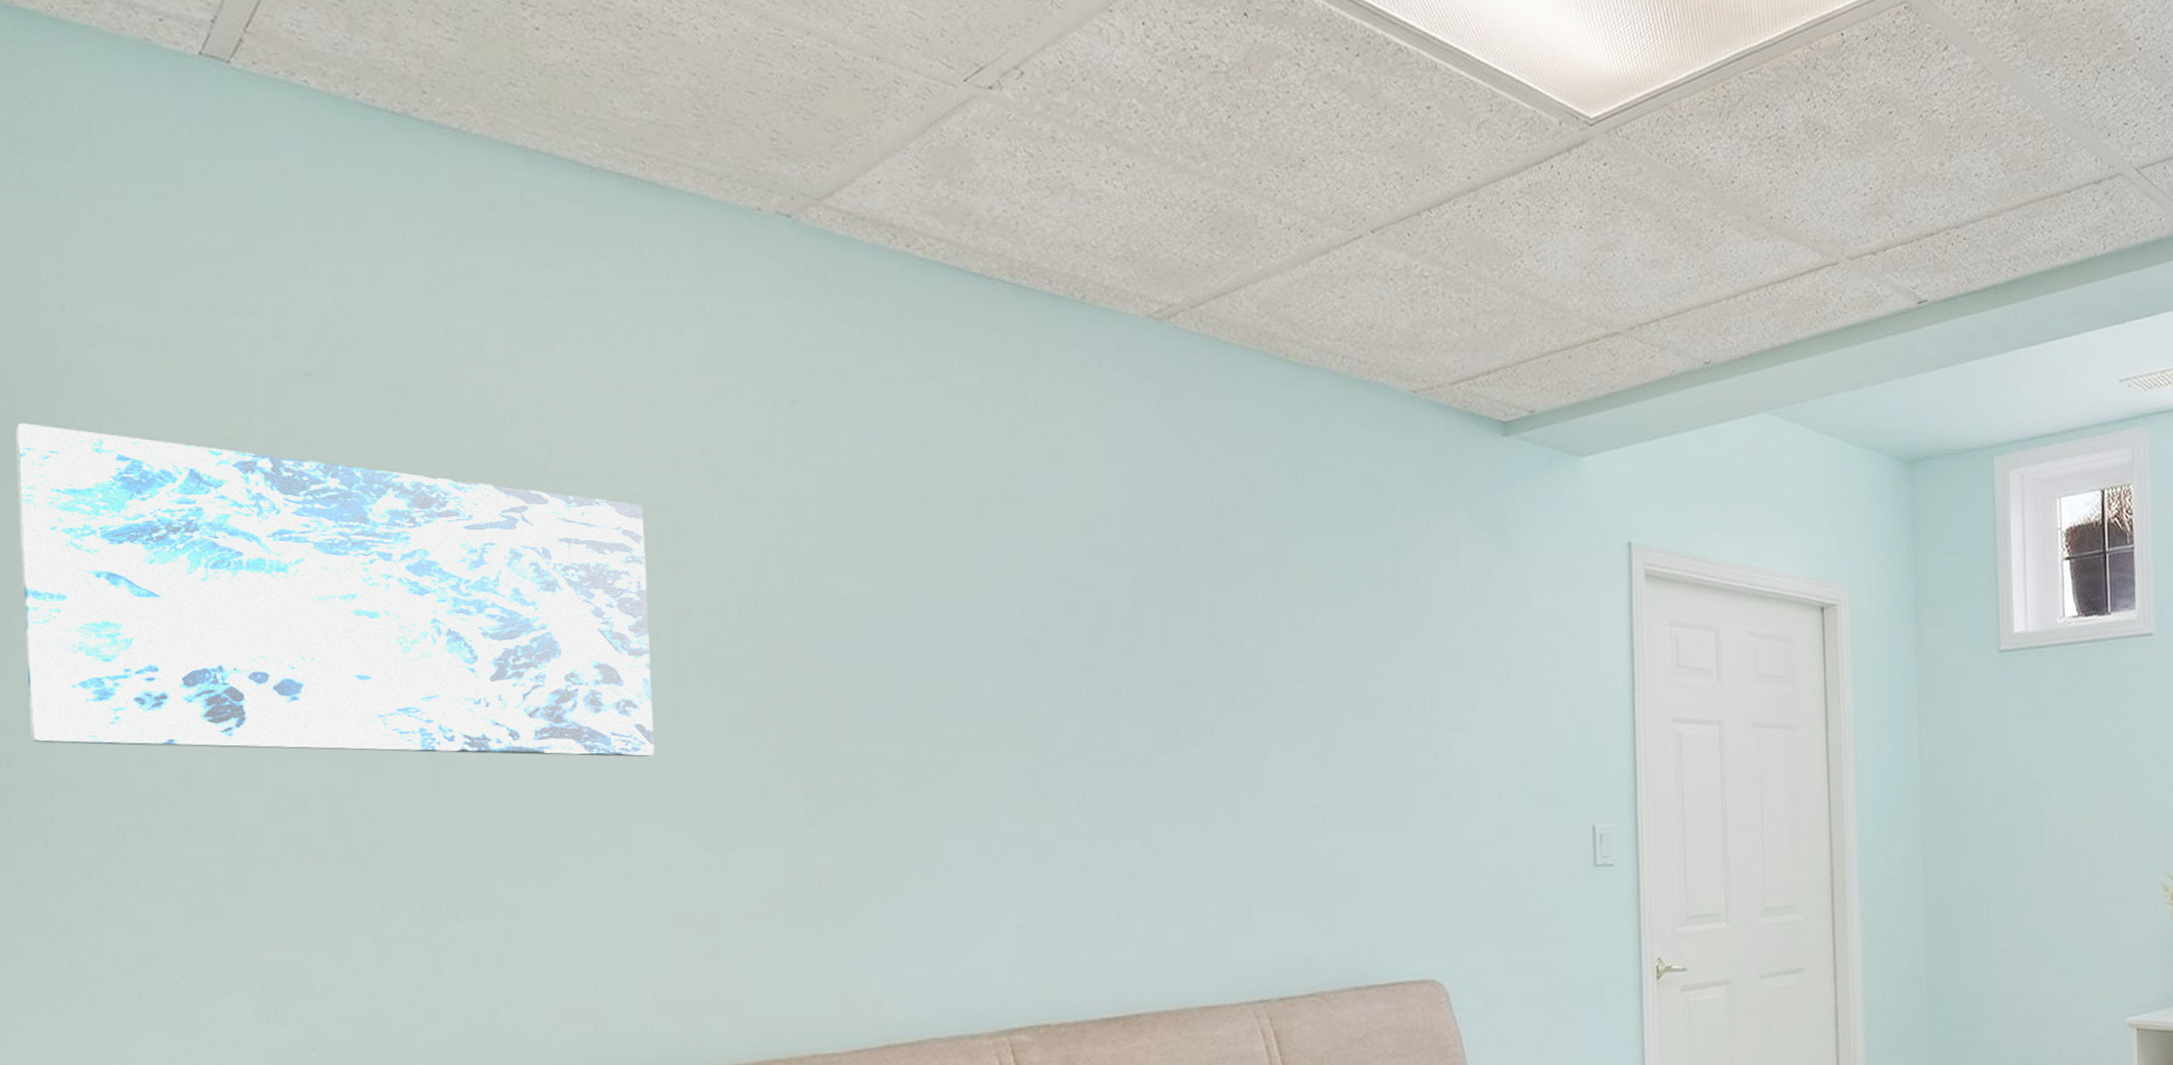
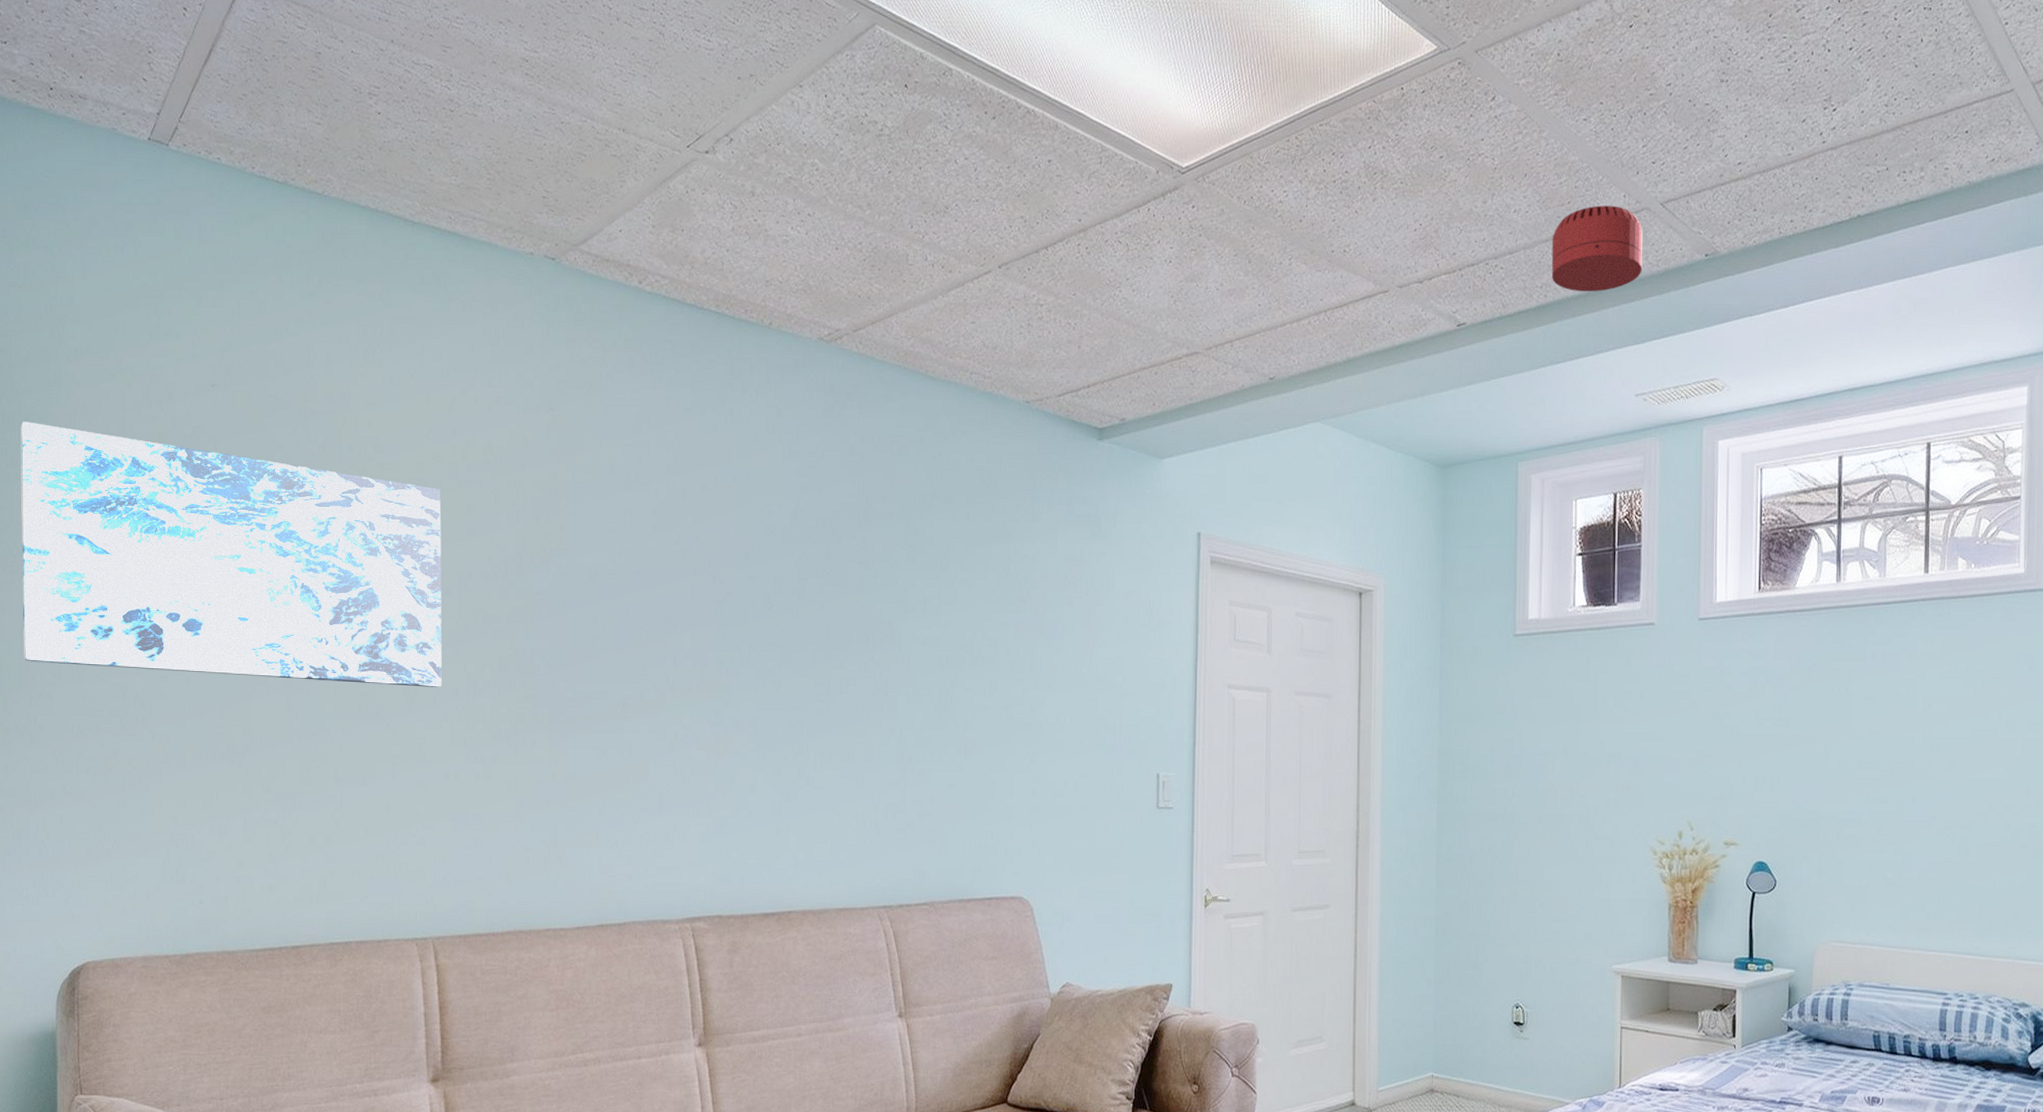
smoke detector: none [2019,170,2120,266] -> present [1551,205,1643,292]

